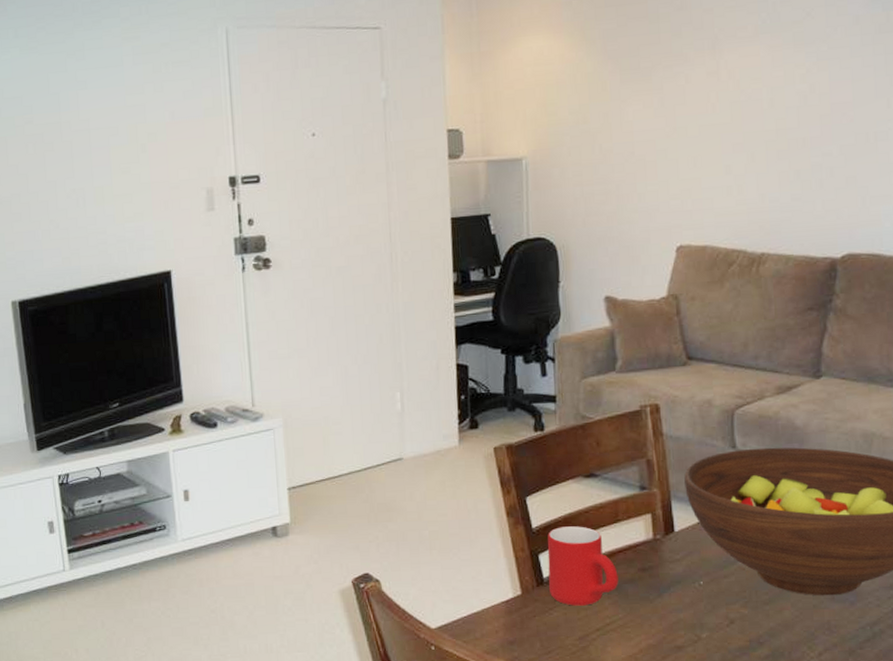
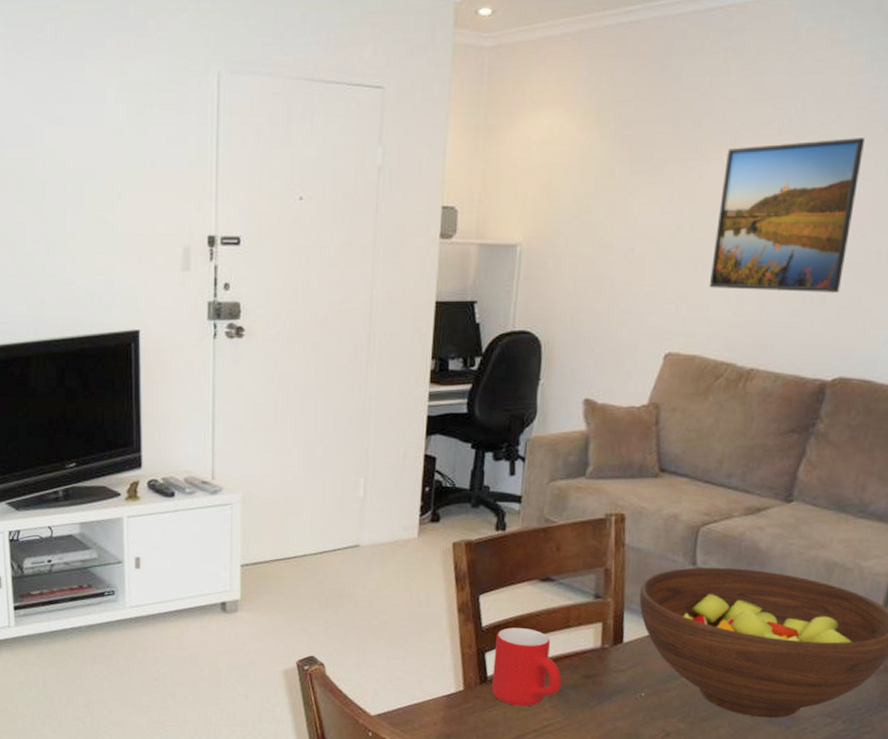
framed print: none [709,31,837,182] -> present [708,138,864,293]

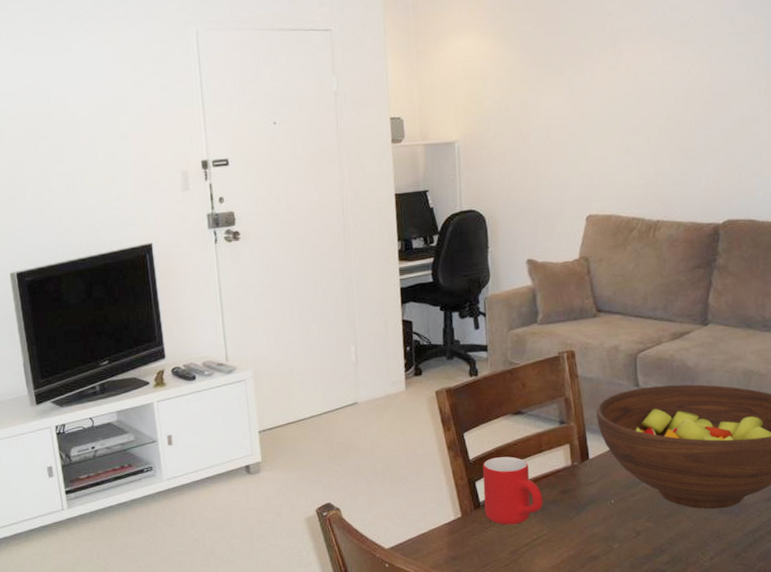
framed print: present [708,138,864,293] -> none [610,32,717,160]

